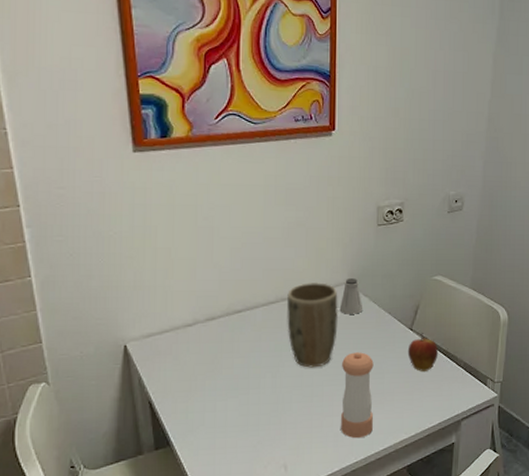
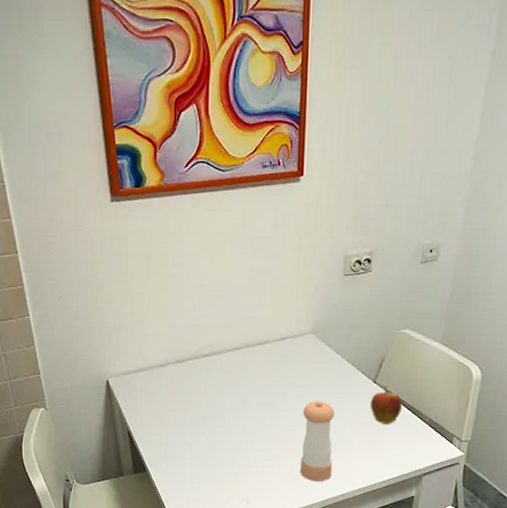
plant pot: present [287,281,338,368] -> none [251,330,302,413]
saltshaker: present [339,279,363,314] -> none [302,328,326,364]

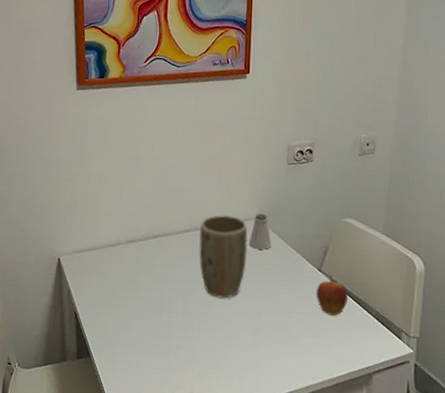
plant pot: none [251,330,302,413] -> present [199,214,248,299]
pepper shaker: present [300,401,335,482] -> none [247,287,281,377]
saltshaker: none [302,328,326,364] -> present [249,214,272,250]

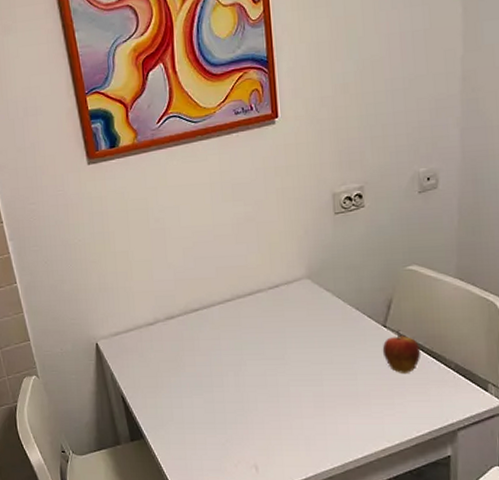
plant pot: present [199,214,248,299] -> none [243,277,300,367]
saltshaker: present [249,214,272,250] -> none [299,272,326,311]

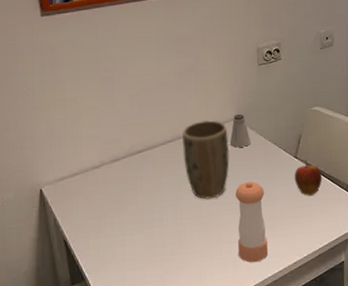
plant pot: none [243,277,300,367] -> present [182,119,230,199]
saltshaker: none [299,272,326,311] -> present [230,114,251,148]
pepper shaker: none [307,351,349,444] -> present [236,181,268,263]

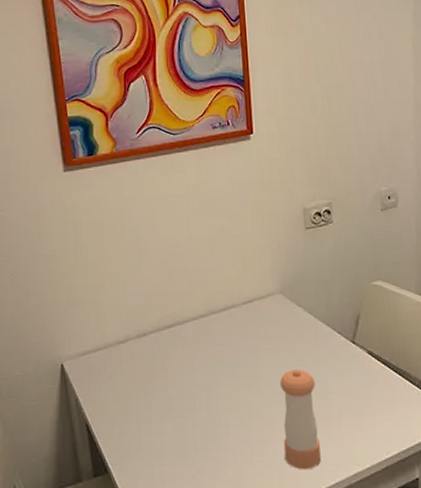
plant pot: present [182,119,230,199] -> none [217,292,273,388]
saltshaker: present [230,114,251,148] -> none [272,287,298,327]
apple: present [294,159,323,197] -> none [351,345,388,393]

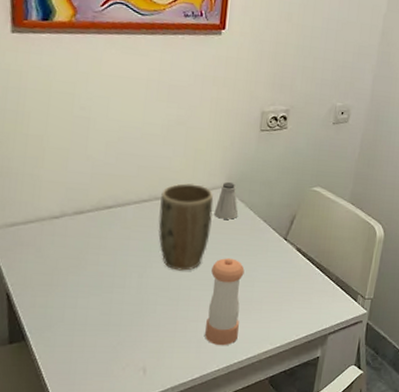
plant pot: none [217,292,273,388] -> present [158,183,214,271]
saltshaker: none [272,287,298,327] -> present [214,182,239,219]

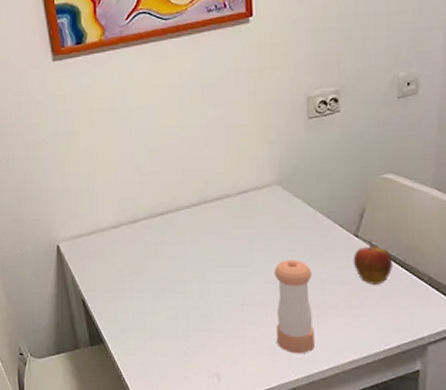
plant pot: present [158,183,214,271] -> none [210,182,268,275]
saltshaker: present [214,182,239,219] -> none [268,179,296,218]
apple: none [279,242,312,284] -> present [353,239,394,286]

